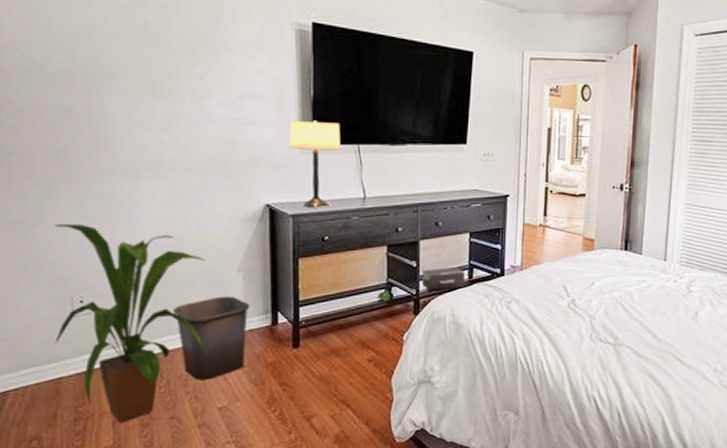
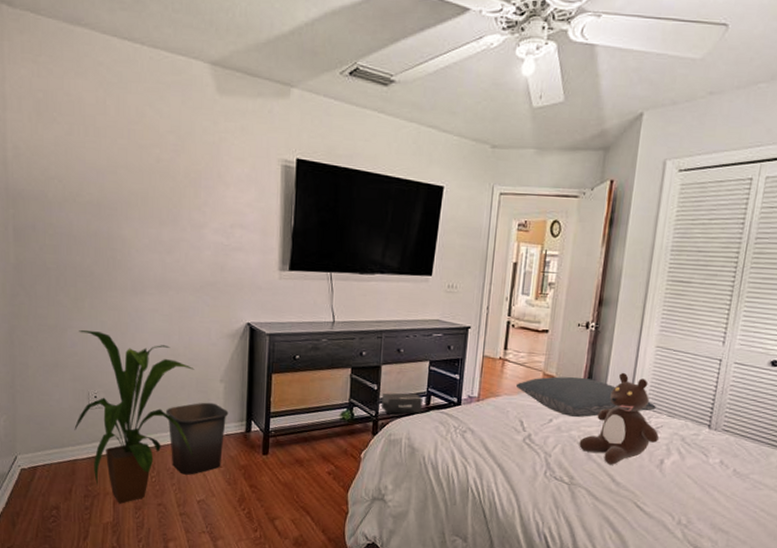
table lamp: present [289,119,341,209] -> none [270,247,316,330]
pillow: none [557,239,688,278] -> present [515,376,656,417]
stuffed animal: none [621,231,692,322] -> present [579,372,659,465]

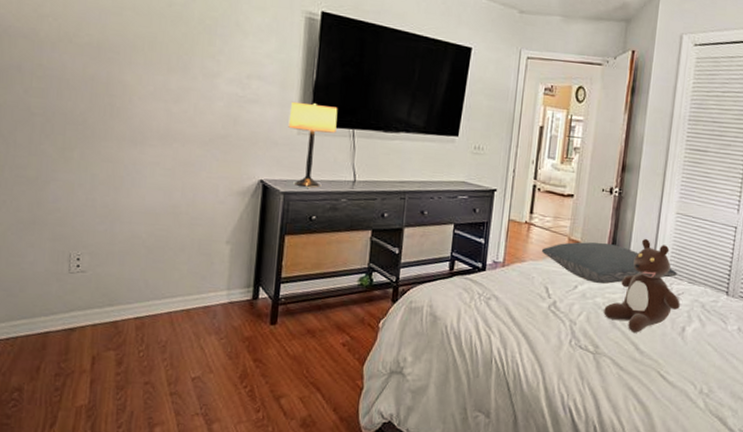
house plant: present [74,330,194,504] -> none [49,183,197,383]
waste bin: present [165,402,229,475] -> none [160,266,234,349]
table lamp: none [270,247,316,330] -> present [288,101,338,189]
box: present [382,392,422,415] -> none [403,257,446,281]

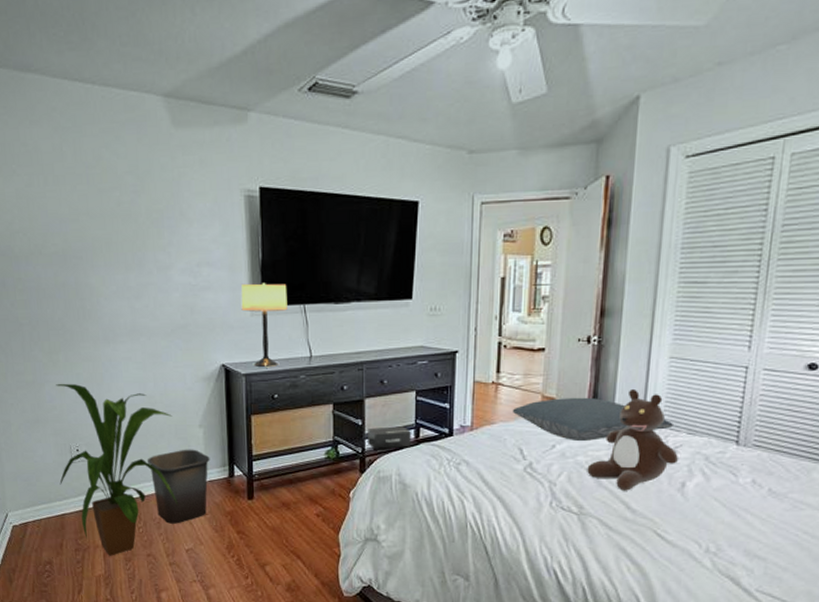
house plant: none [49,183,197,383] -> present [56,384,178,556]
waste bin: none [160,266,234,349] -> present [146,449,210,524]
box: none [403,257,446,281] -> present [368,426,411,450]

